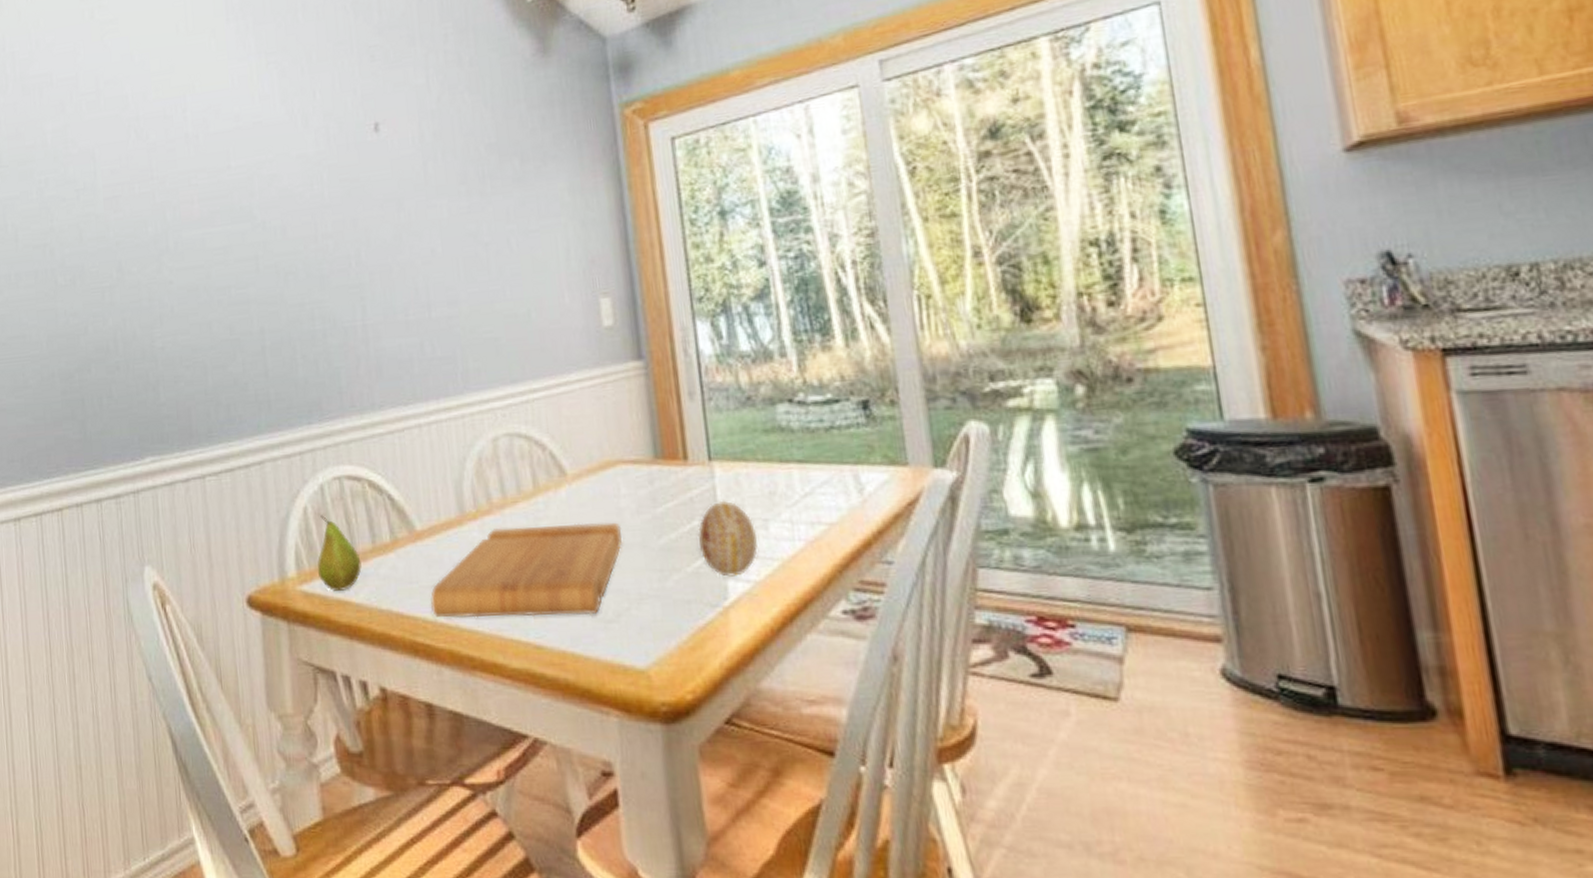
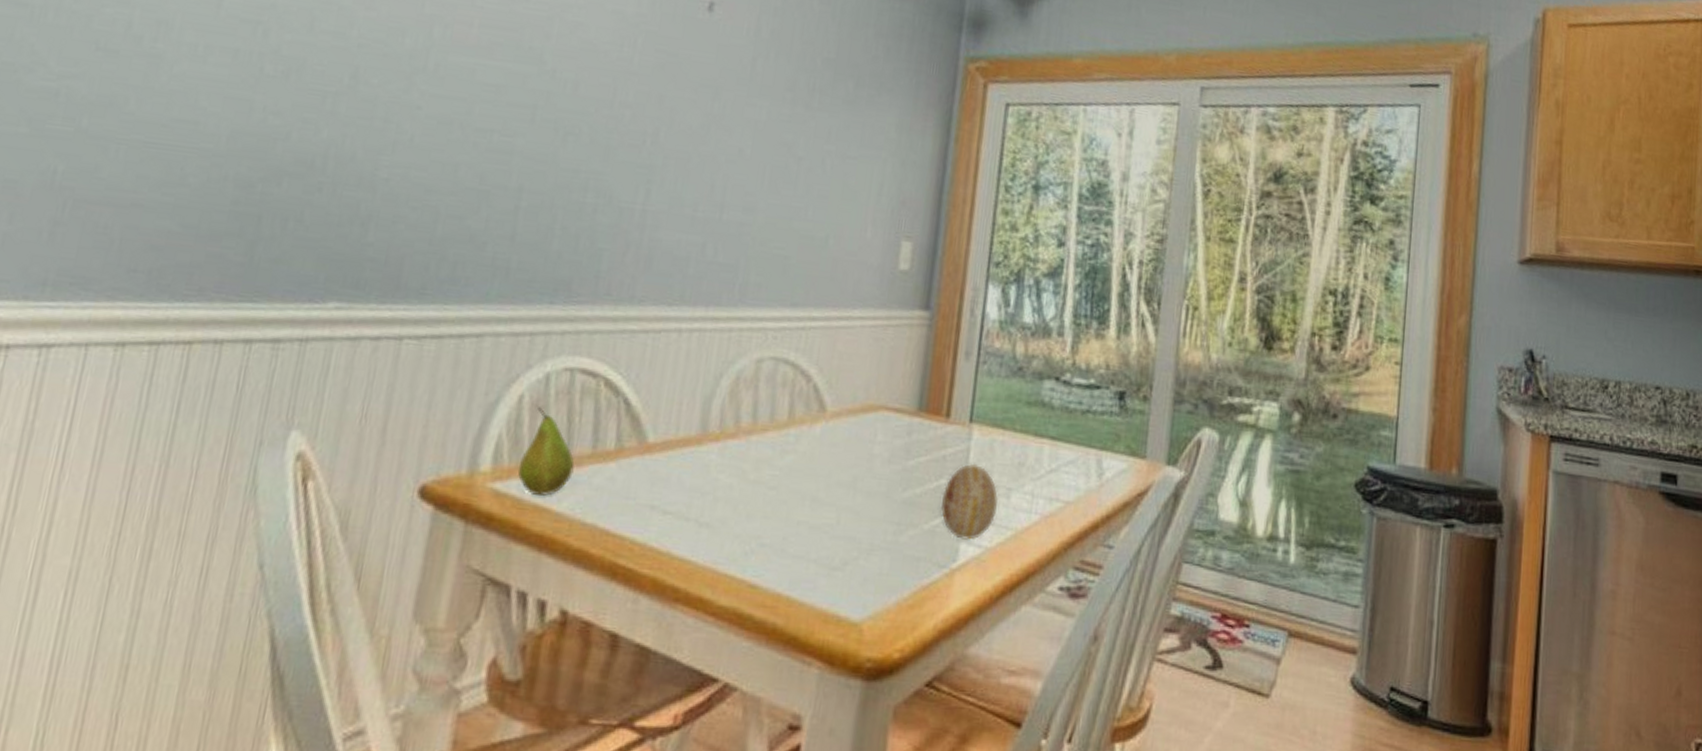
cutting board: present [430,522,622,618] -> none [644,454,869,560]

